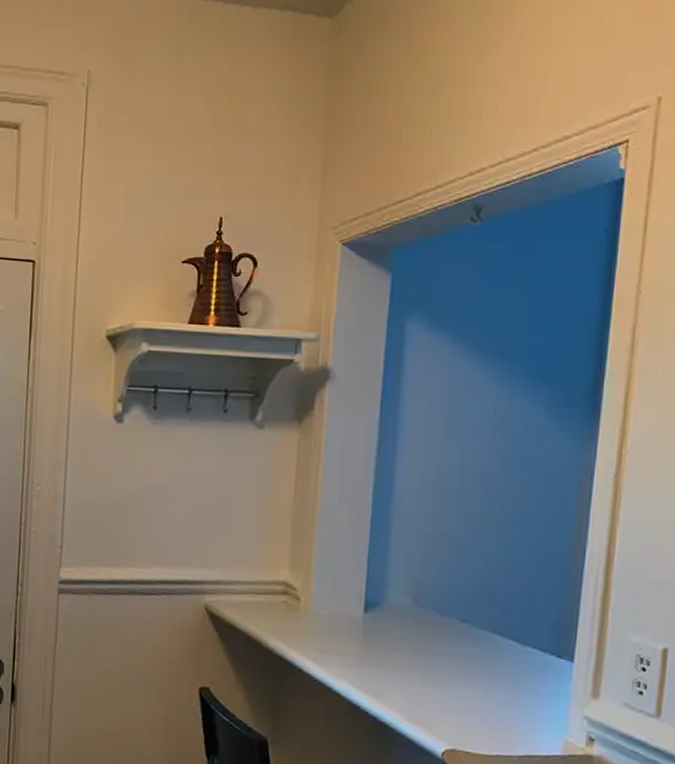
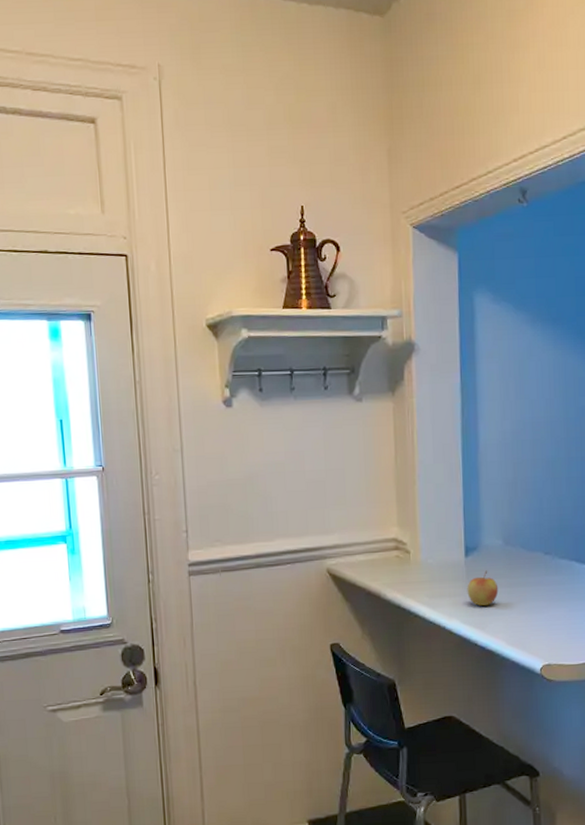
apple: none [362,631,401,671] -> present [467,570,499,606]

